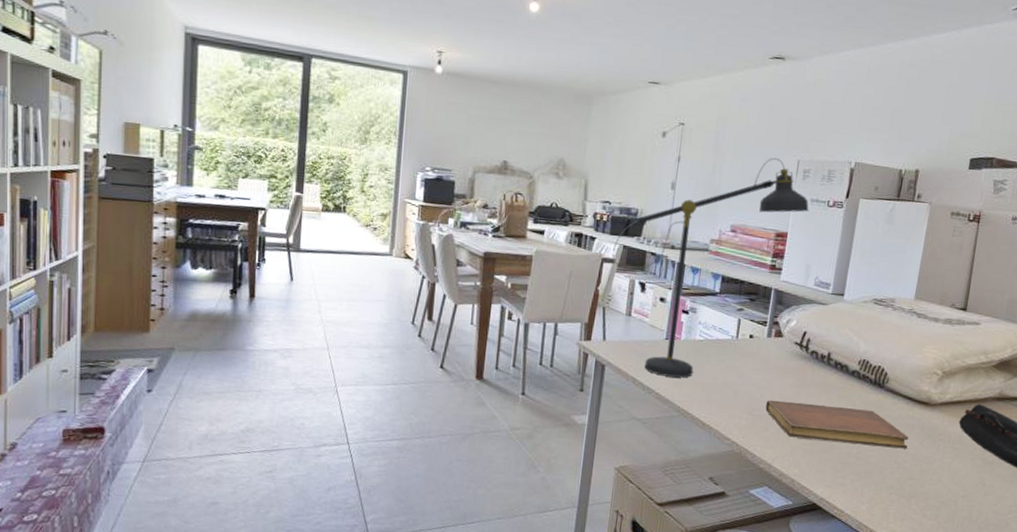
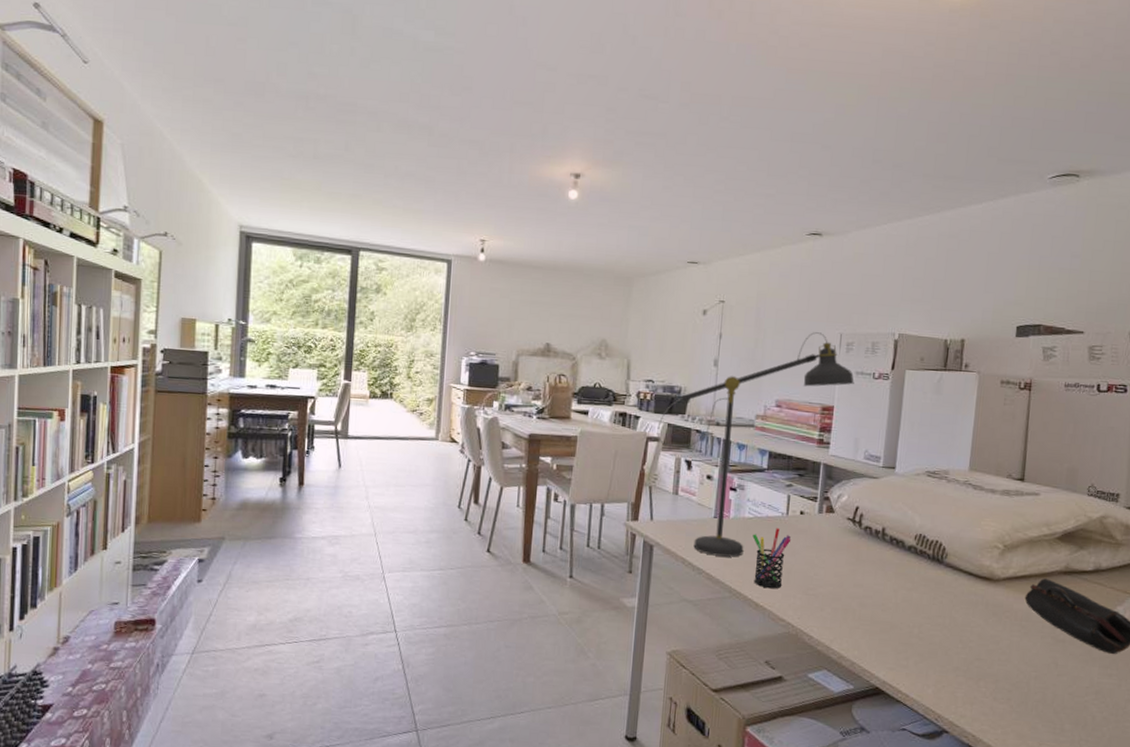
pen holder: none [701,350,740,409] -> present [752,528,792,589]
notebook: present [765,400,908,449] -> none [820,578,972,628]

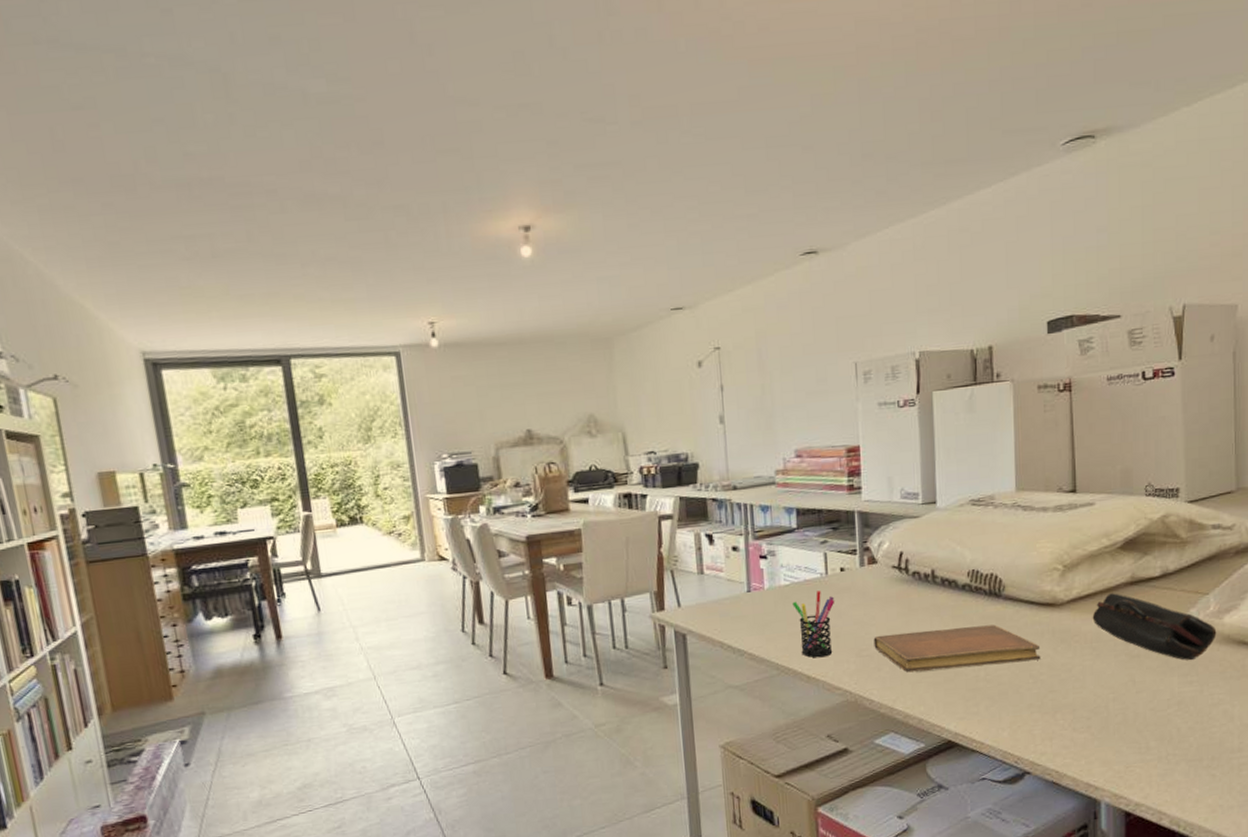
desk lamp: present [657,332,854,557] -> none [668,365,878,634]
notebook: none [820,578,972,628] -> present [873,624,1041,673]

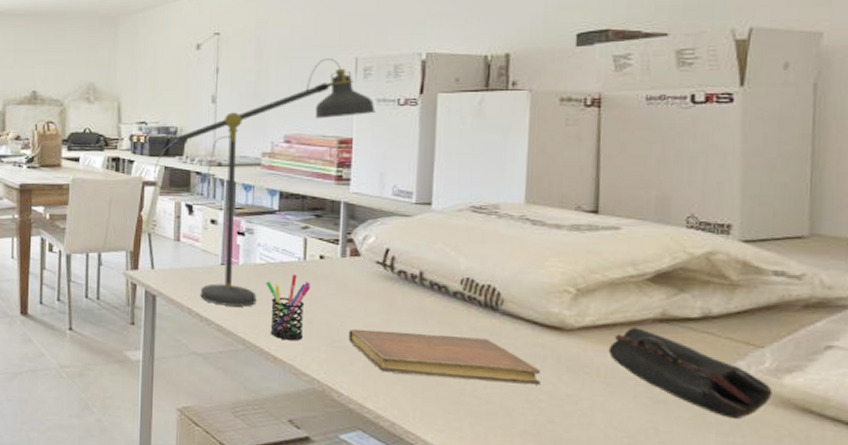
desk lamp: none [668,365,878,634] -> present [153,59,376,307]

